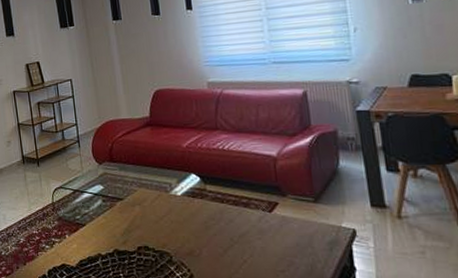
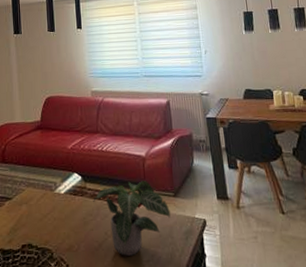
potted plant: none [215,184,310,264] -> present [93,181,171,256]

